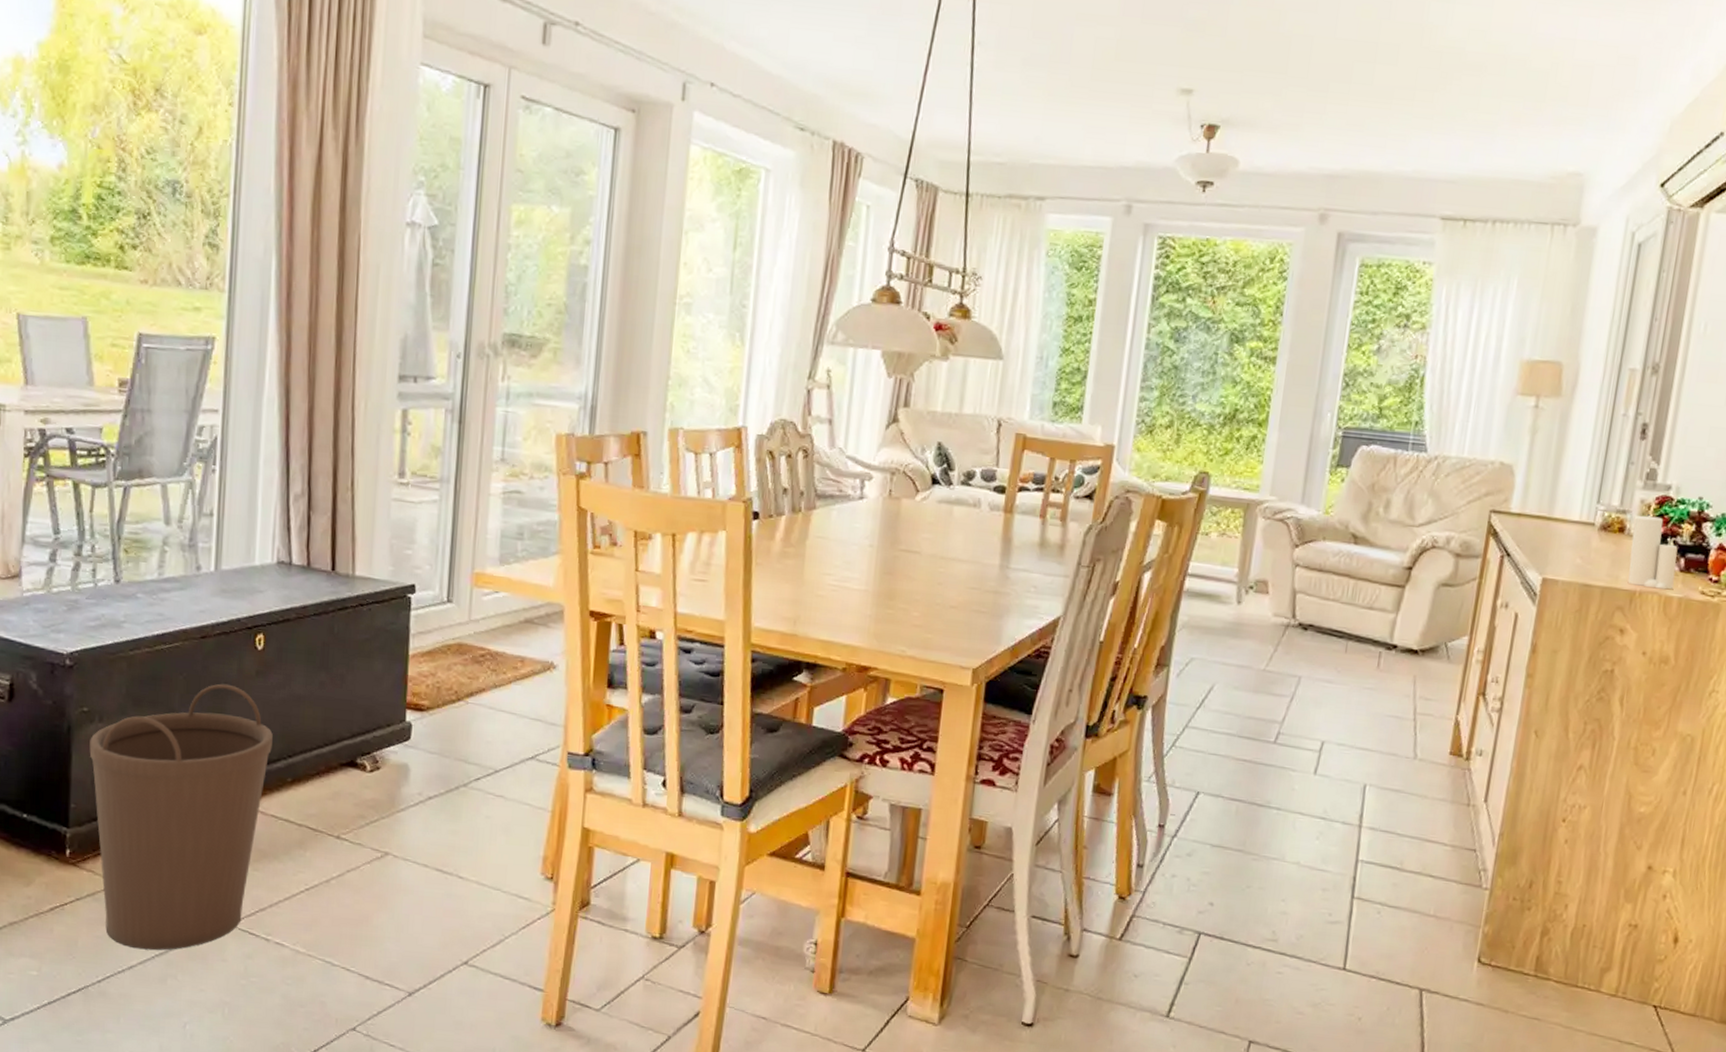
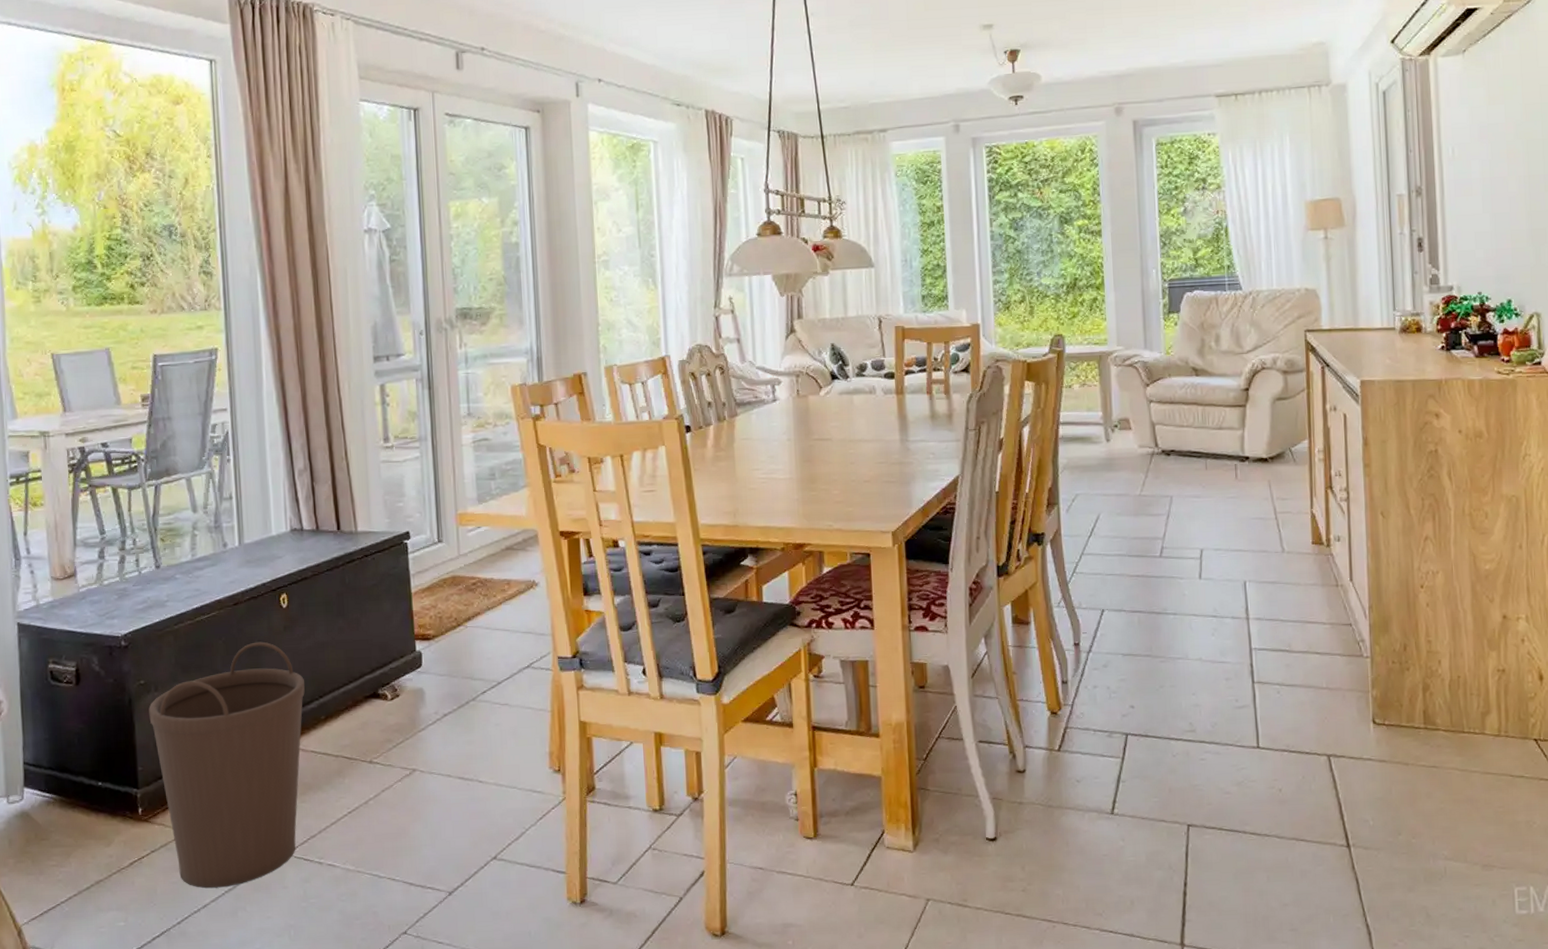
candle: present [1627,514,1678,590] -> none [1427,313,1474,375]

